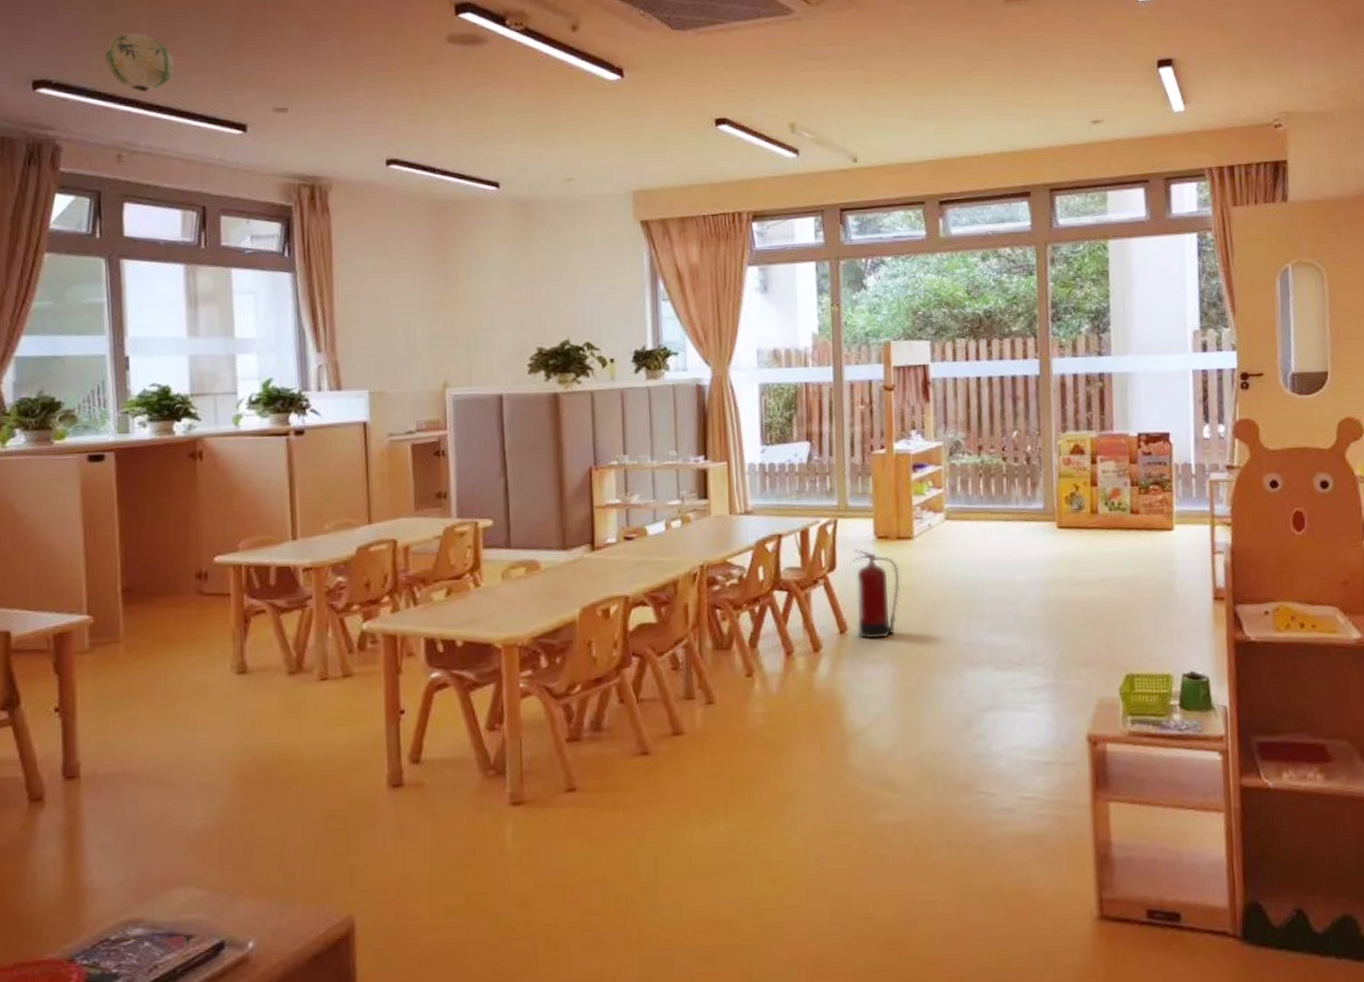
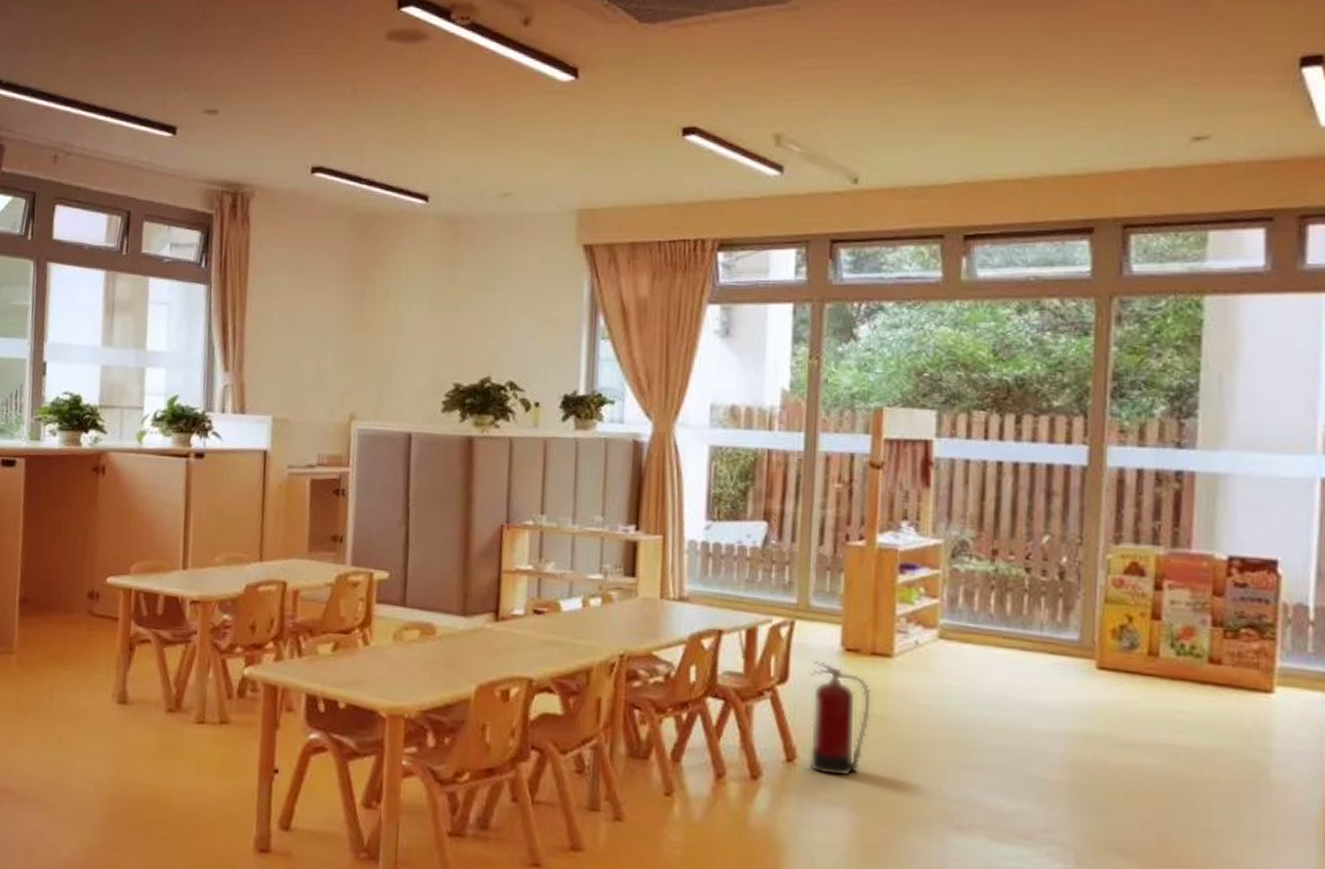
paper lantern: present [106,33,173,92] -> none [52,31,114,92]

